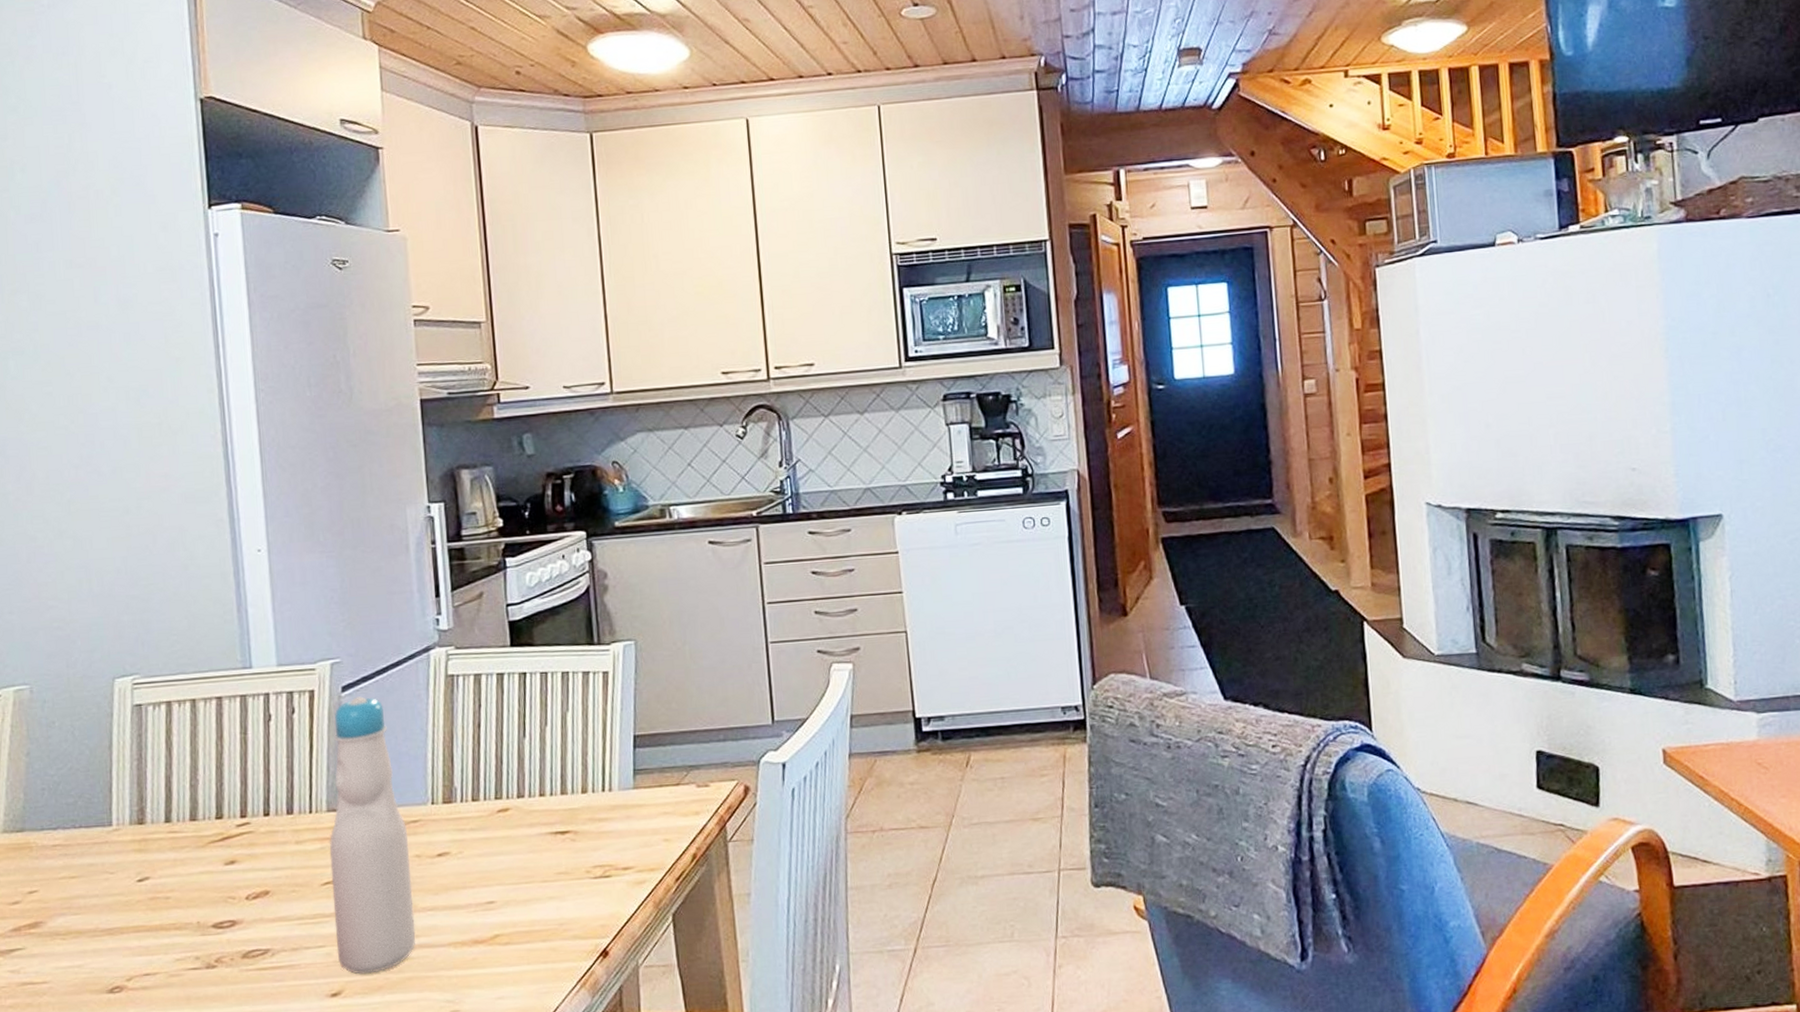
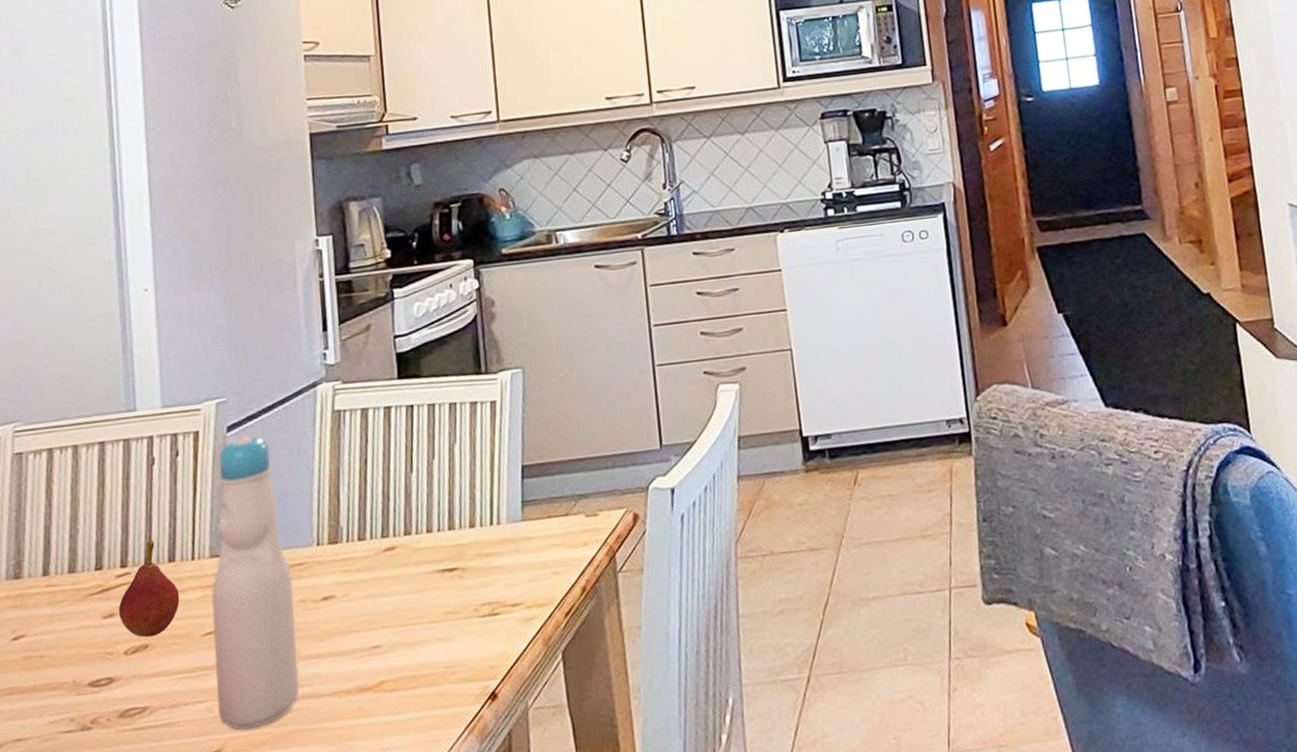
fruit: none [239,791,299,884] -> present [118,539,180,637]

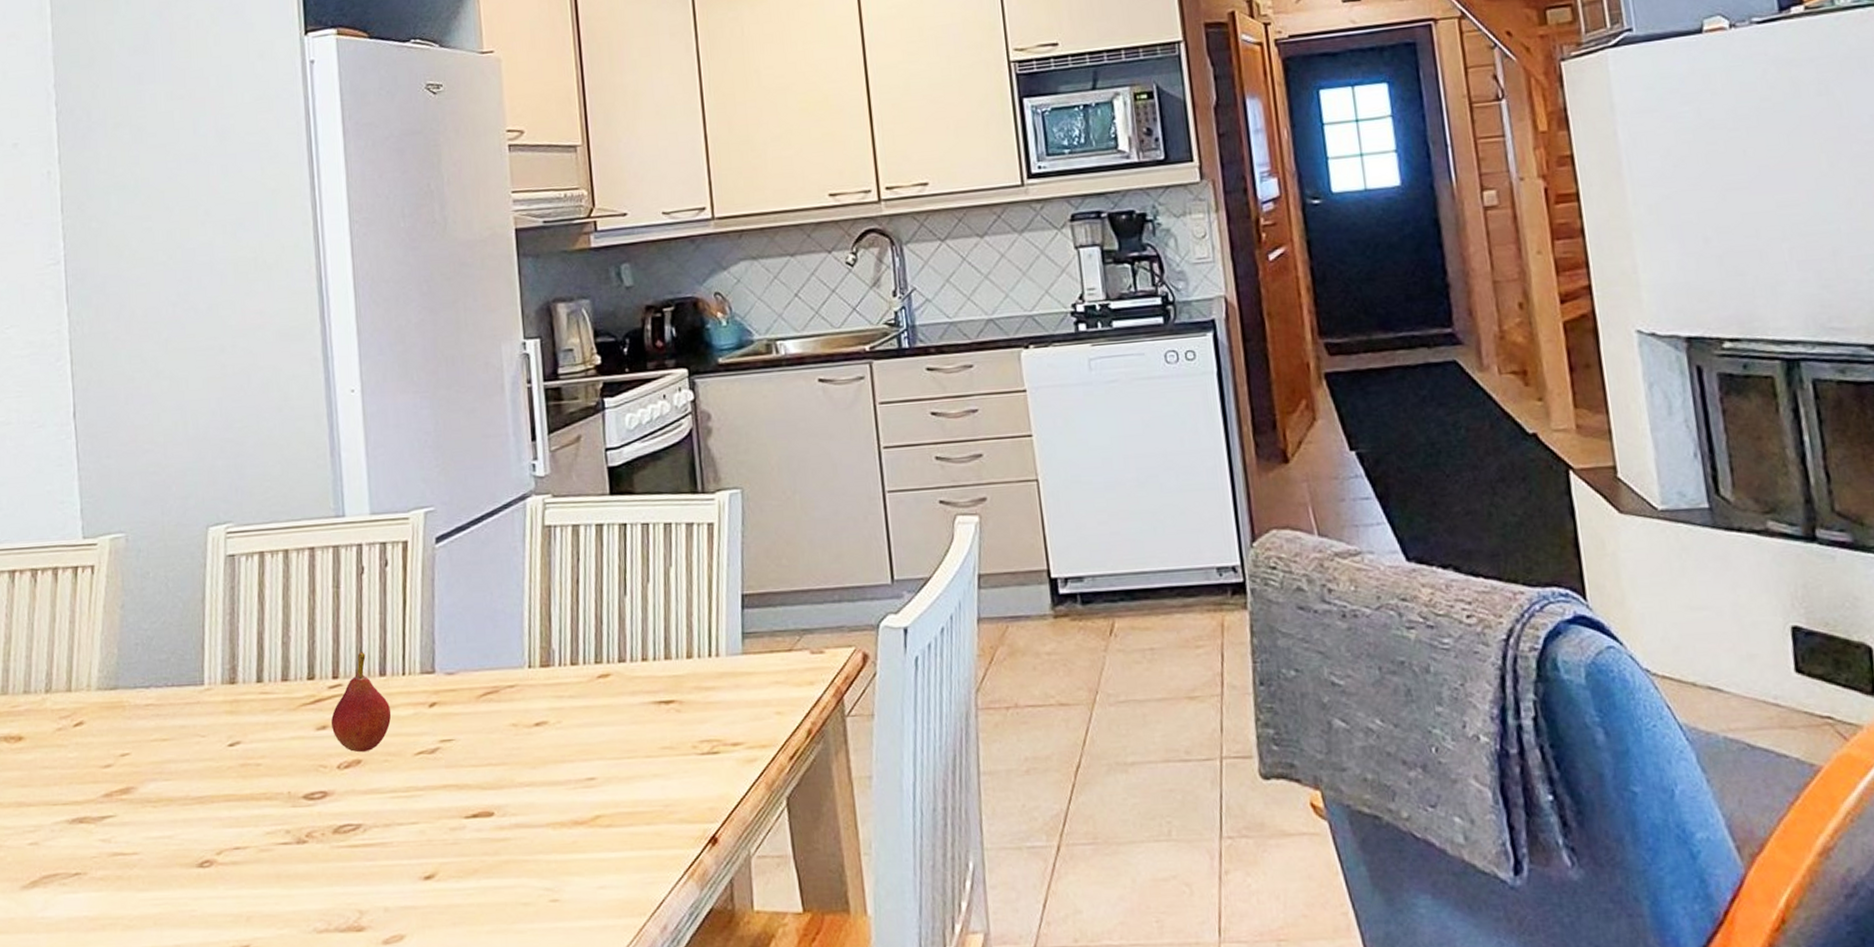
bottle: present [211,436,300,730] -> none [422,548,513,856]

